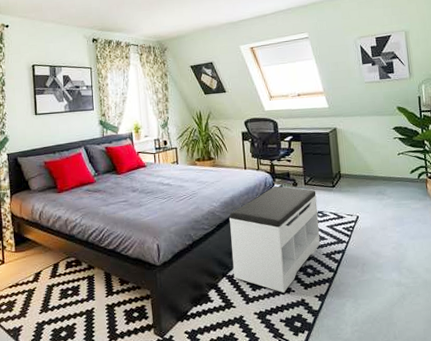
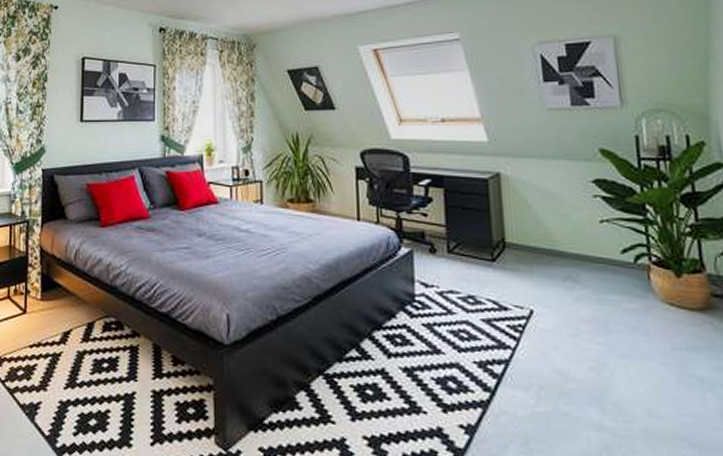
bench: present [229,186,321,293] -> none [332,249,471,413]

